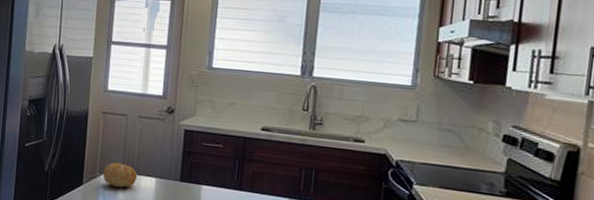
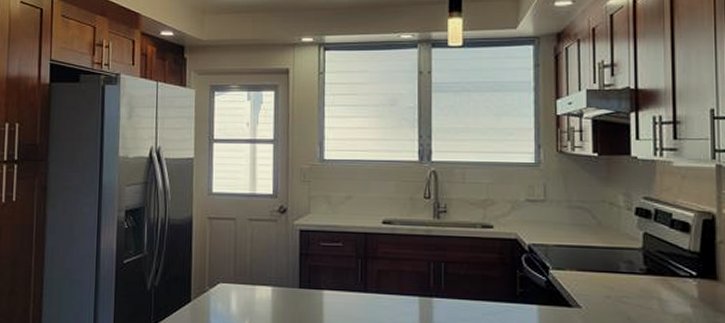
fruit: present [103,162,138,188] -> none [213,273,252,301]

